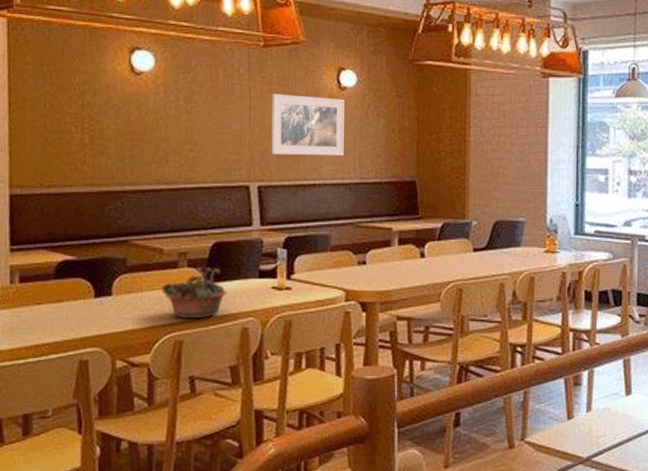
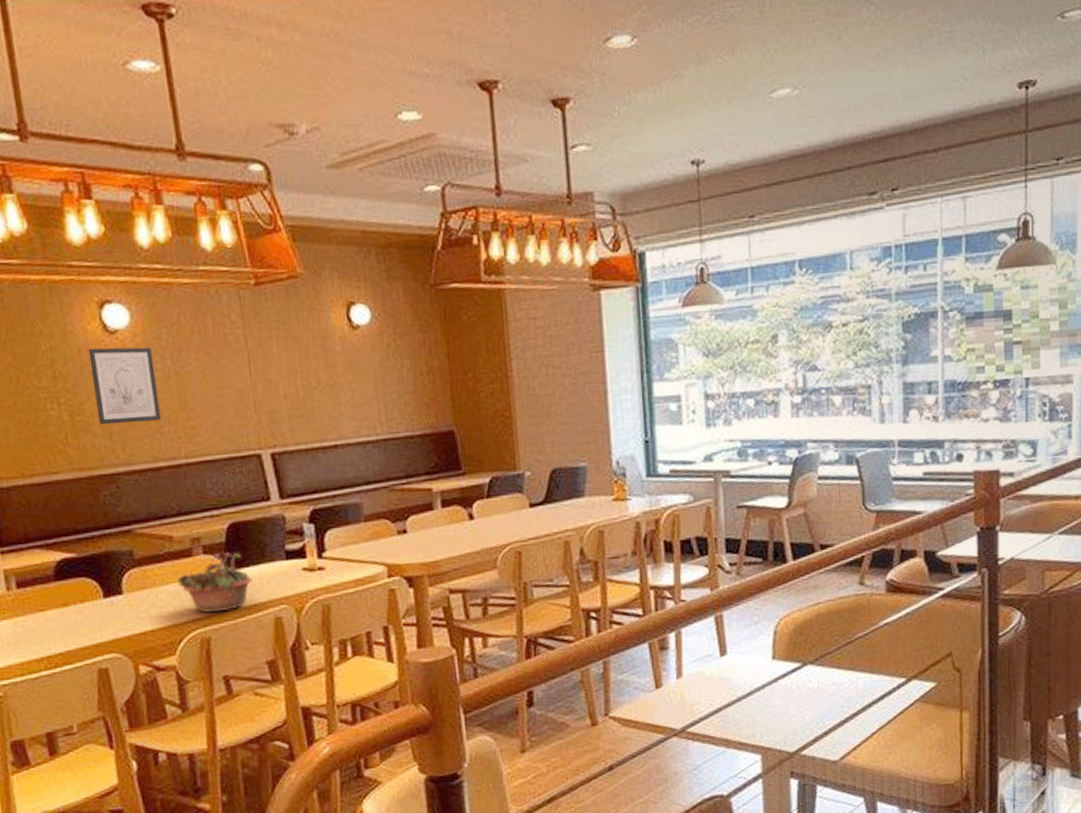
wall art: none [115,85,169,150] -> present [88,347,161,425]
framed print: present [271,94,345,156] -> none [273,340,367,415]

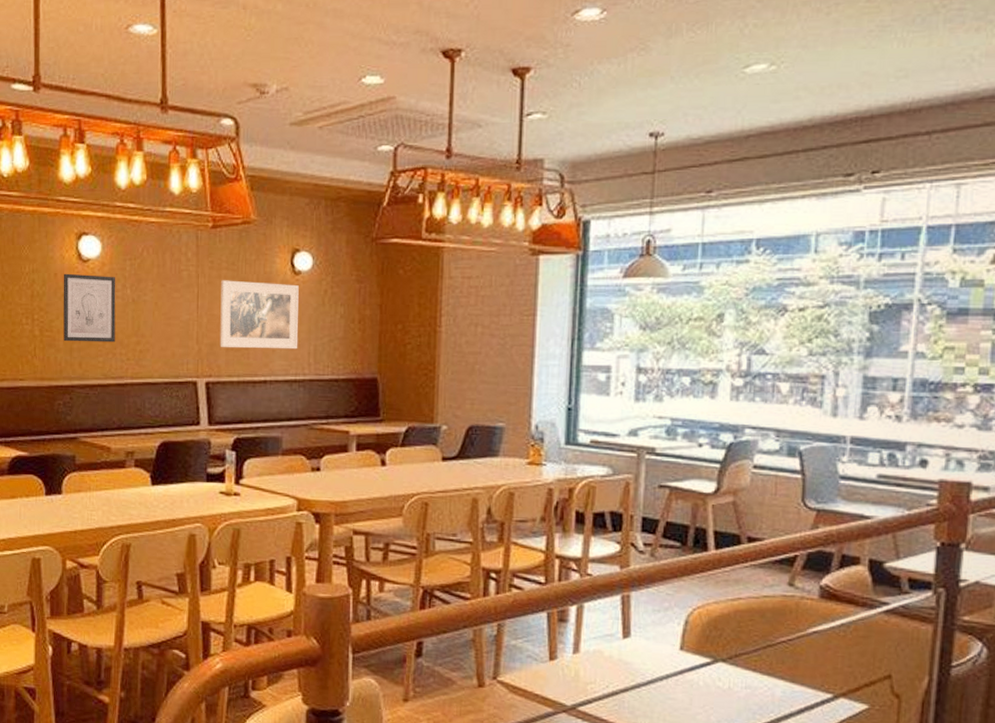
succulent planter: present [177,552,252,613] -> none [109,468,174,523]
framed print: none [273,340,367,415] -> present [220,280,299,350]

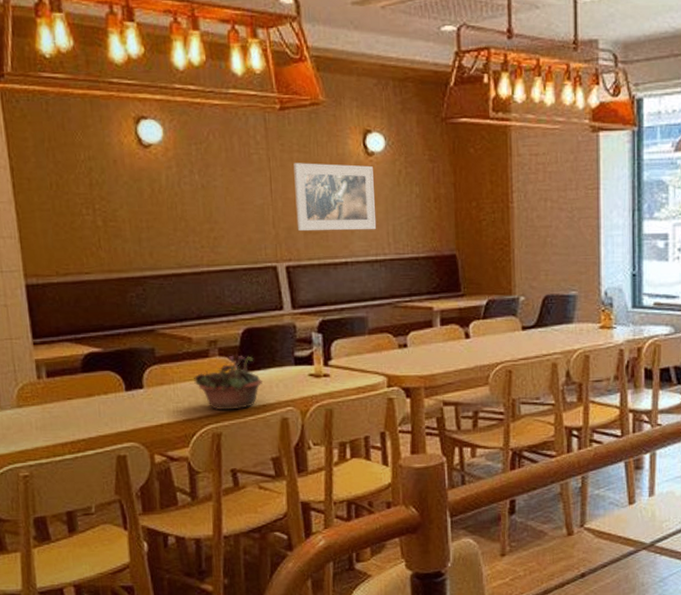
wall art: present [63,273,116,343] -> none [123,160,187,232]
succulent planter: none [109,468,174,523] -> present [194,356,263,410]

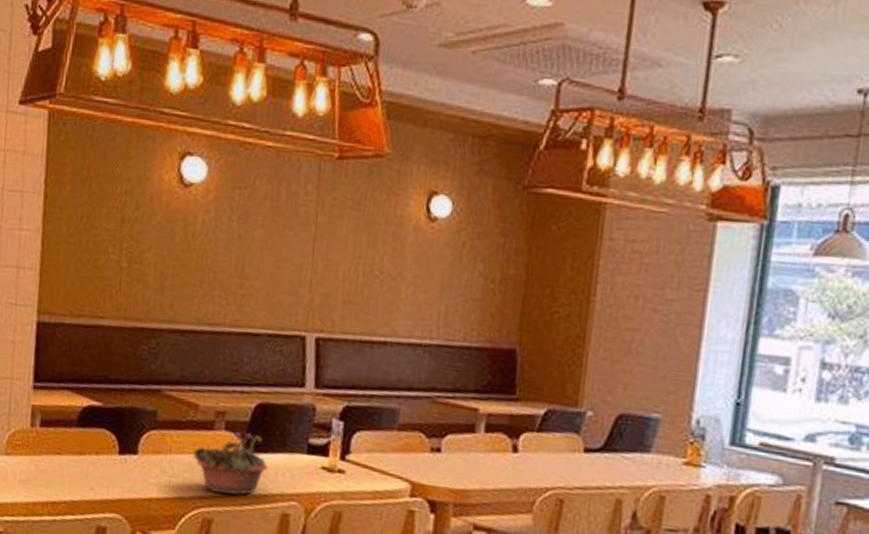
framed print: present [293,163,377,232] -> none [335,220,434,309]

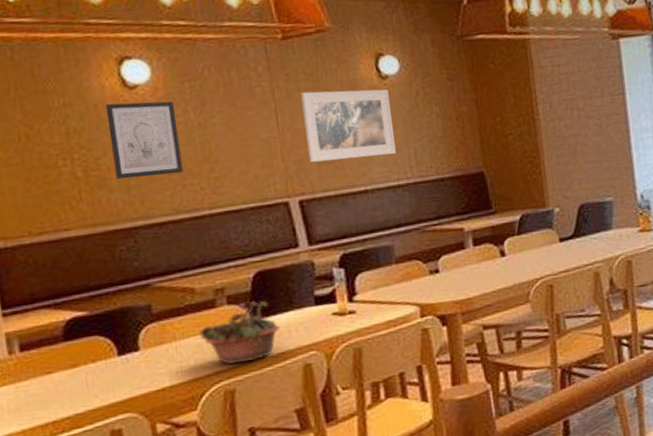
wall art: none [154,198,222,283] -> present [105,101,183,180]
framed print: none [335,220,434,309] -> present [301,89,397,162]

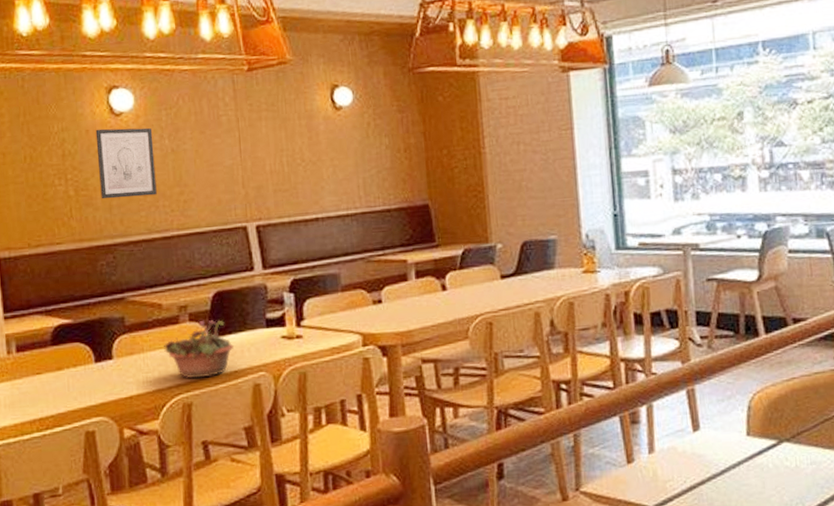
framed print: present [301,89,397,162] -> none [262,120,347,190]

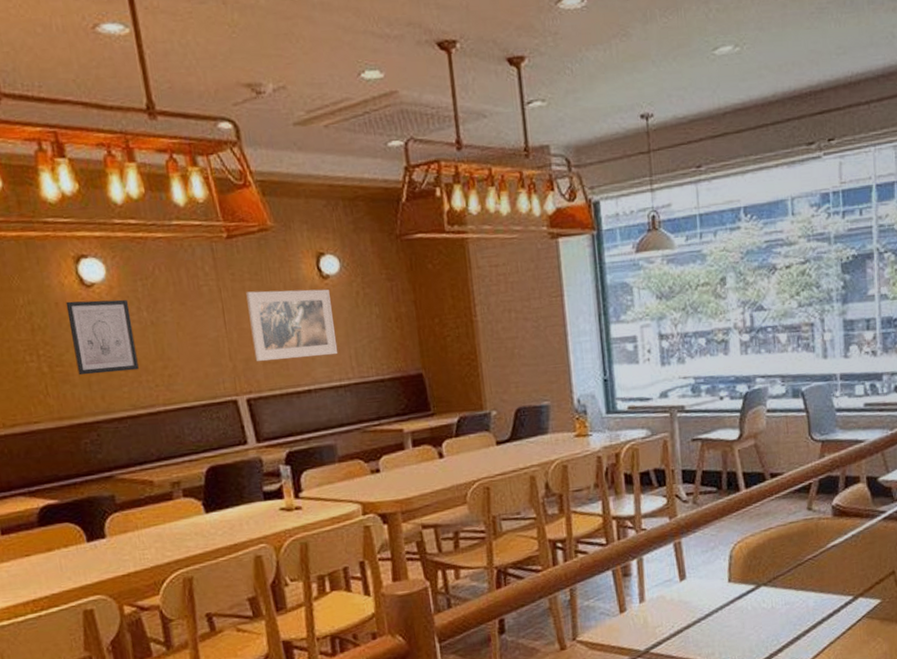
succulent planter: present [164,320,234,379] -> none [159,494,232,554]
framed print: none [262,120,347,190] -> present [246,289,338,362]

